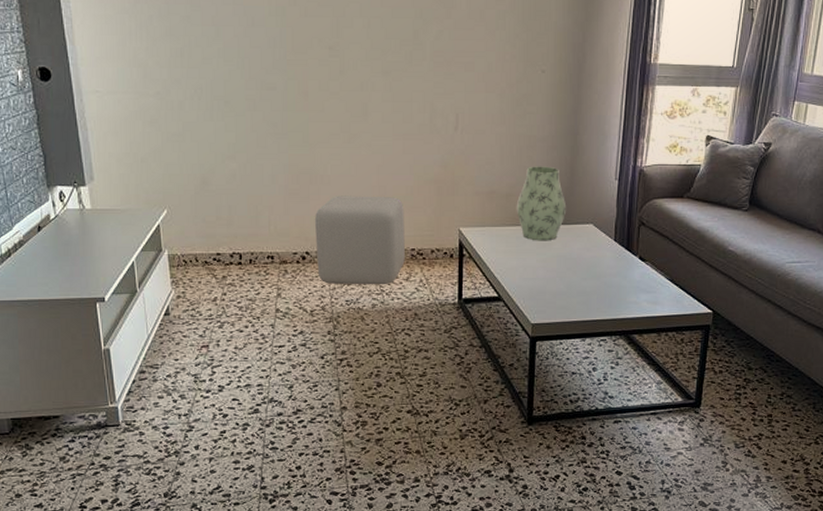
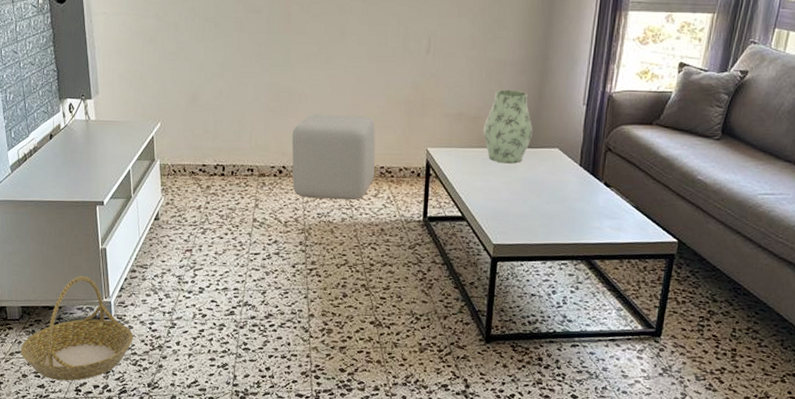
basket: none [12,380,145,498] -> present [20,275,133,381]

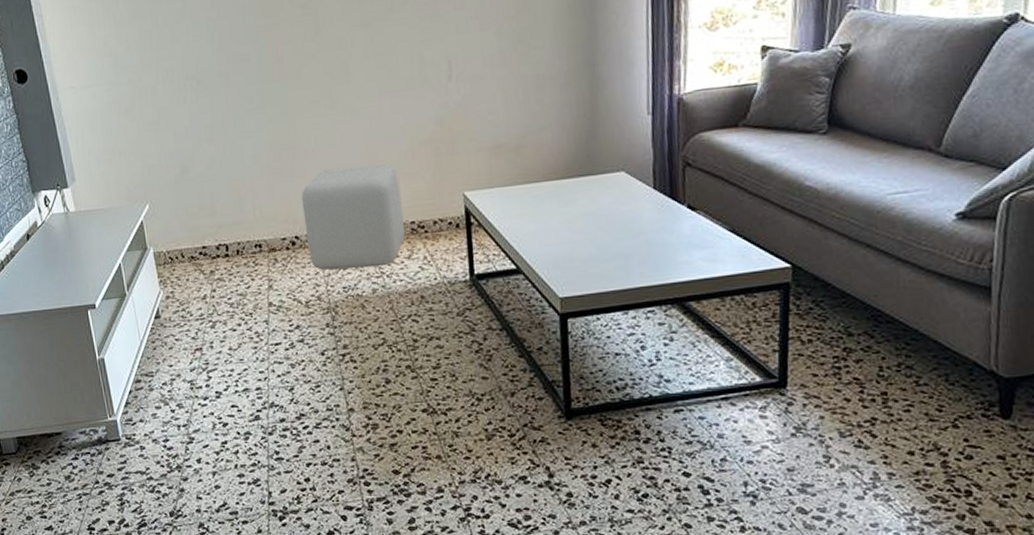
basket: present [20,275,133,381] -> none [21,393,147,520]
vase: present [483,89,533,164] -> none [528,108,591,198]

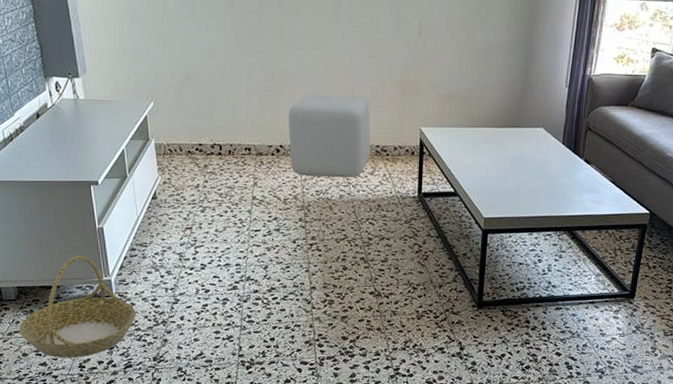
basket: none [21,393,147,520] -> present [19,255,136,358]

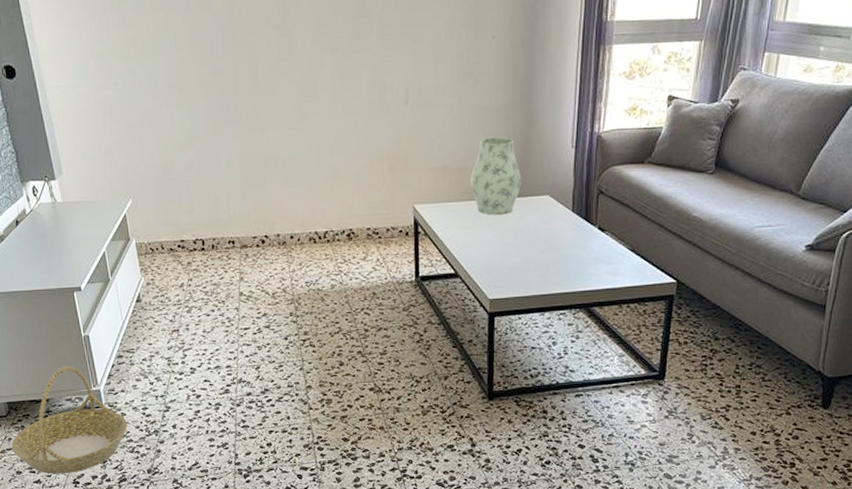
pouf: present [288,94,371,178] -> none [271,176,361,266]
vase: none [473,72,520,142] -> present [470,137,522,215]

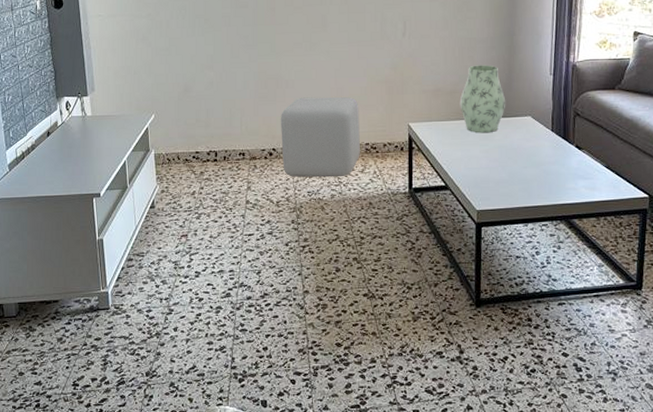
basket: present [11,365,128,474] -> none [17,267,131,376]
pouf: none [271,176,361,266] -> present [280,96,360,178]

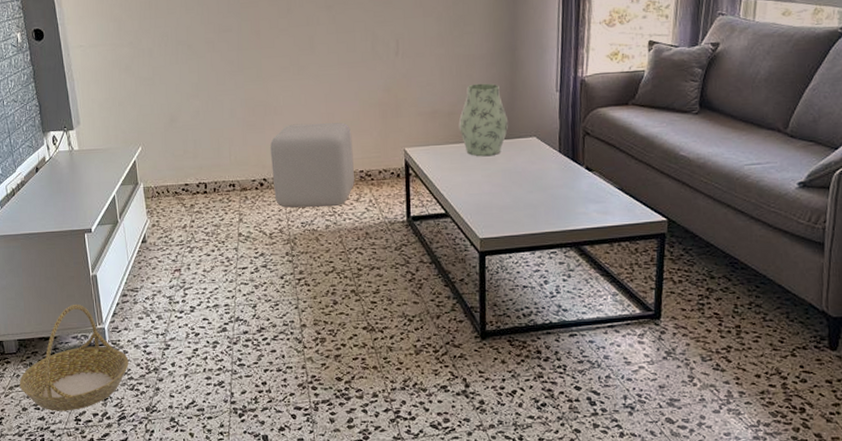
basket: none [17,267,131,376] -> present [19,304,129,411]

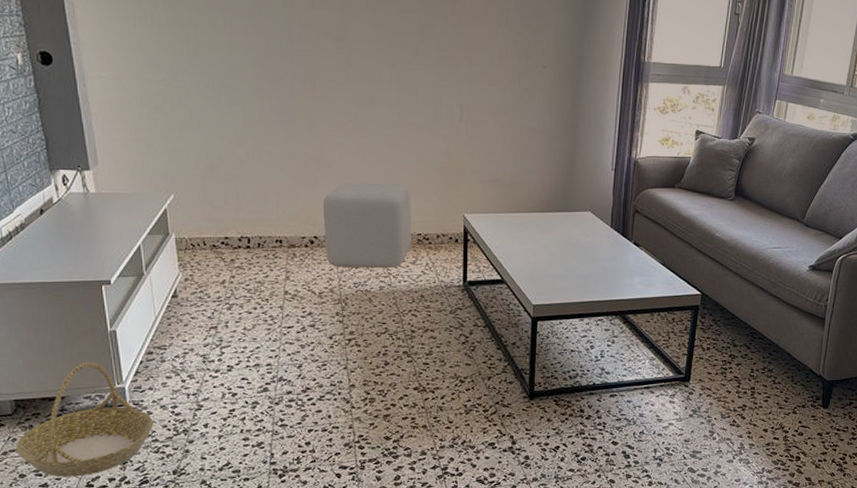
vase: present [458,83,509,157] -> none [518,156,566,227]

